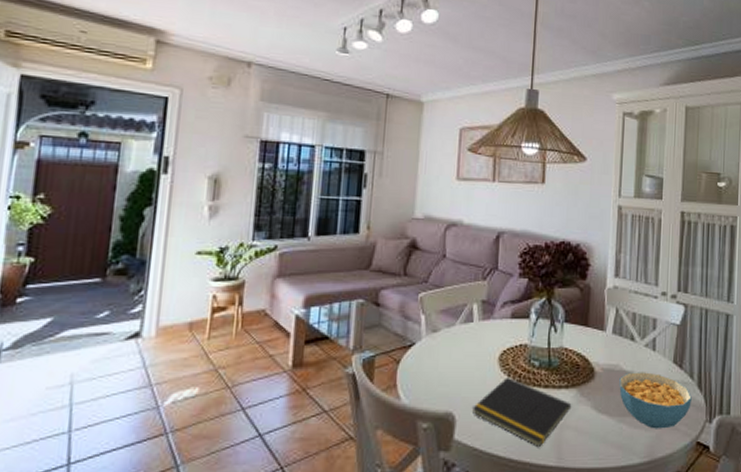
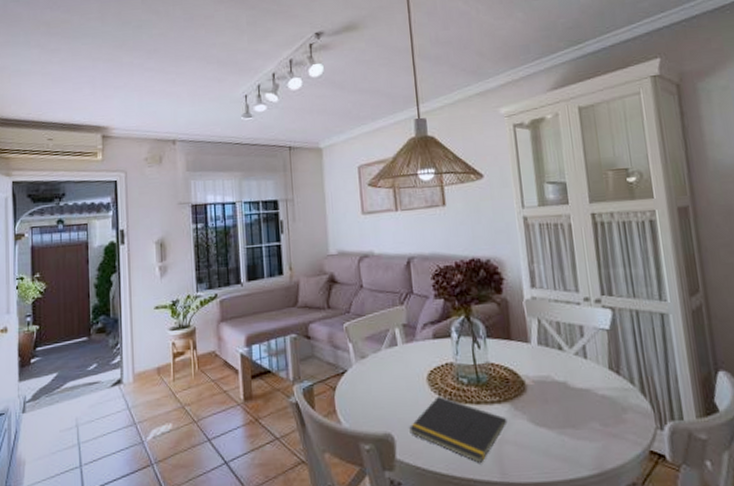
cereal bowl: present [619,372,692,429] -> none [553,381,637,440]

